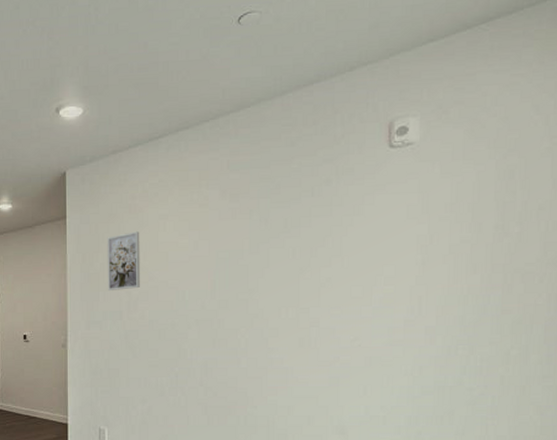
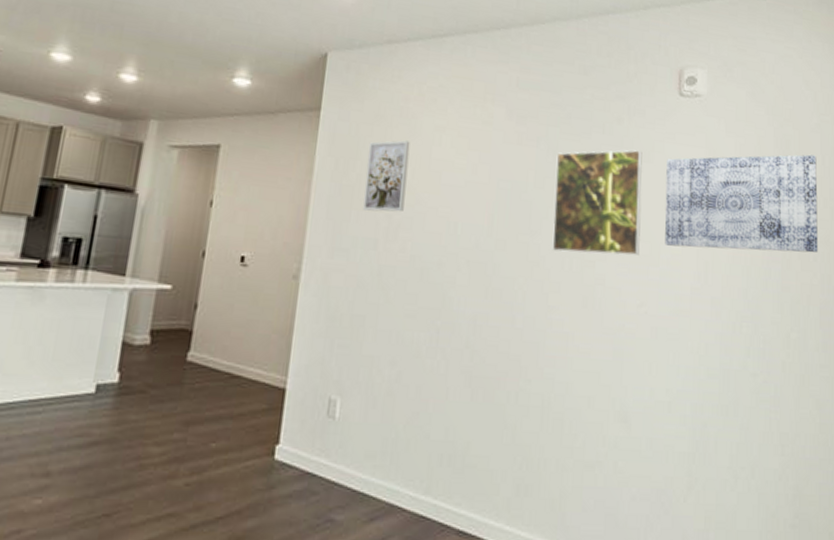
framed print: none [268,206,353,303] -> present [552,150,643,256]
wall art: none [376,180,547,286] -> present [665,154,819,253]

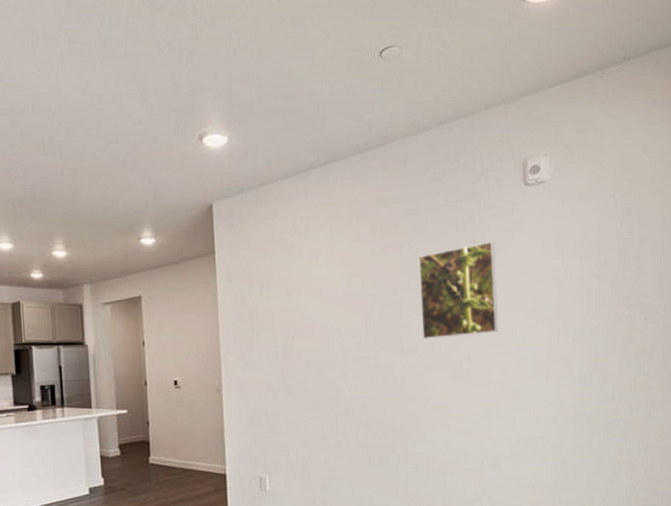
wall art: present [363,140,410,212] -> none [259,267,295,330]
wall art: present [665,154,819,253] -> none [517,218,661,320]

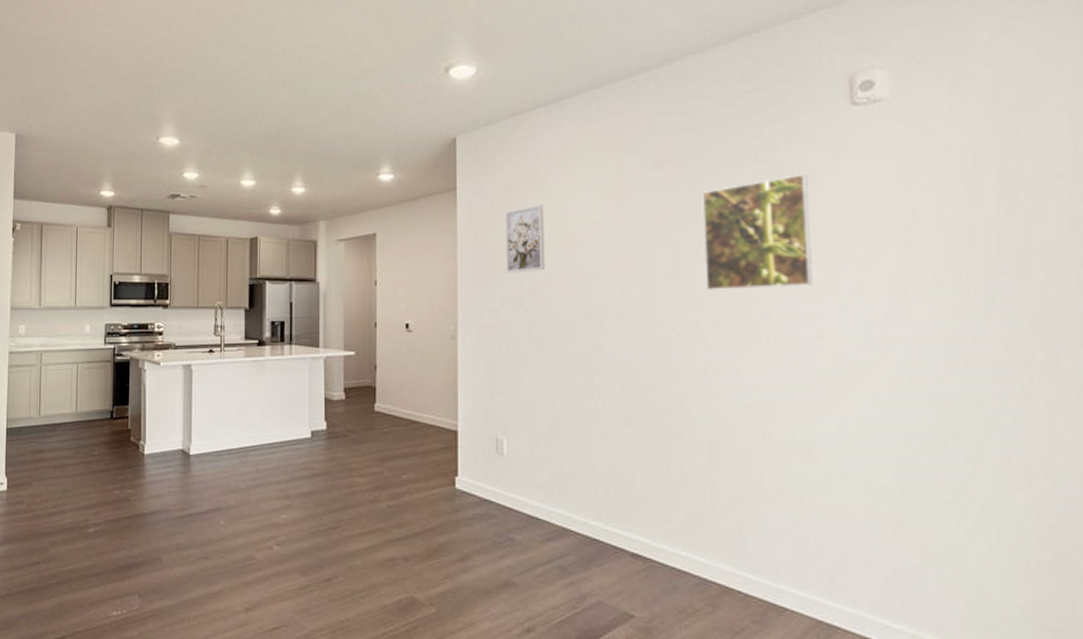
wall art: none [259,267,295,330] -> present [504,204,545,273]

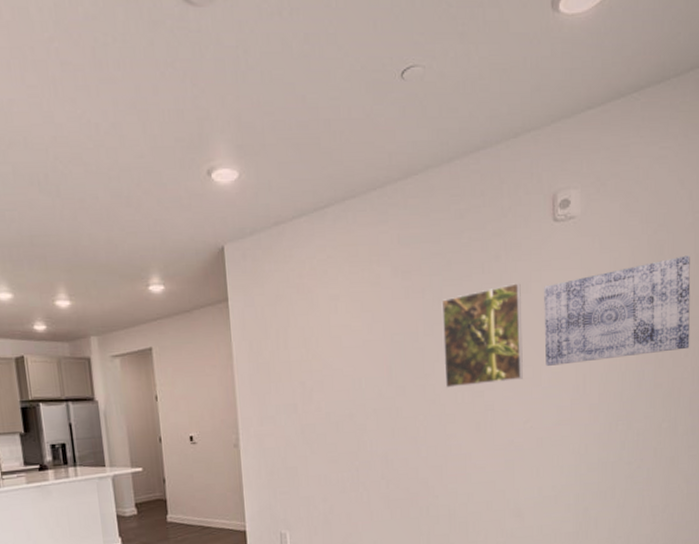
wall art: present [504,204,545,273] -> none [275,314,314,381]
wall art: none [840,141,1074,271] -> present [544,255,691,366]

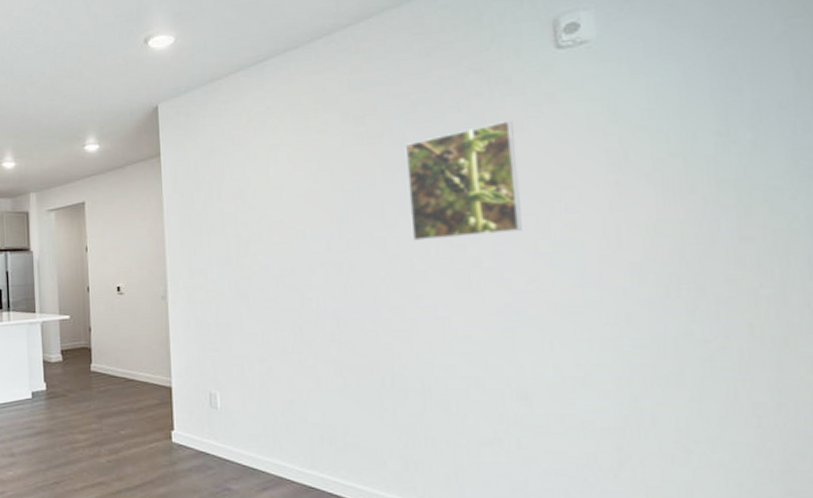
wall art: present [544,255,691,366] -> none [547,71,799,215]

